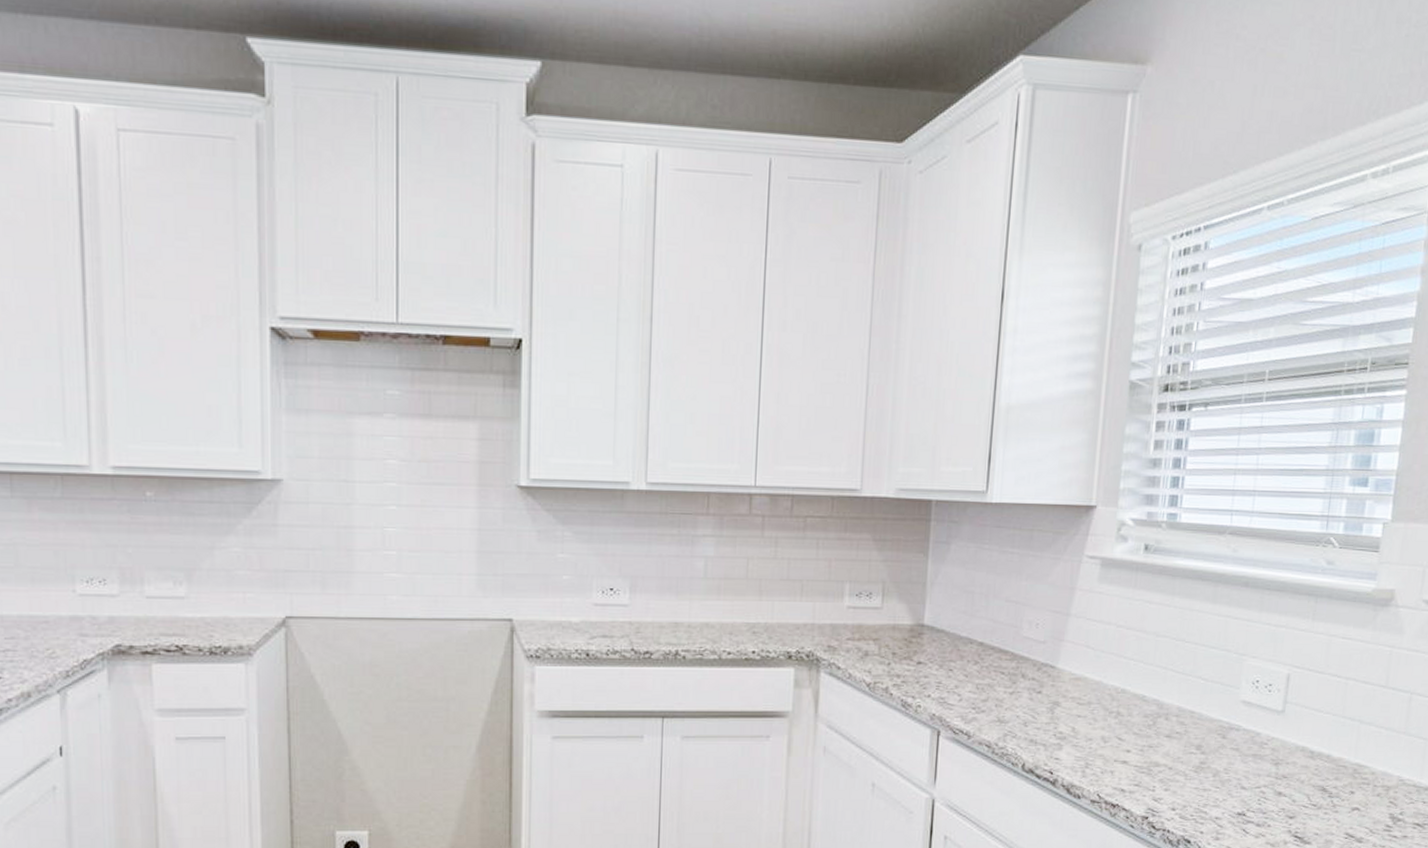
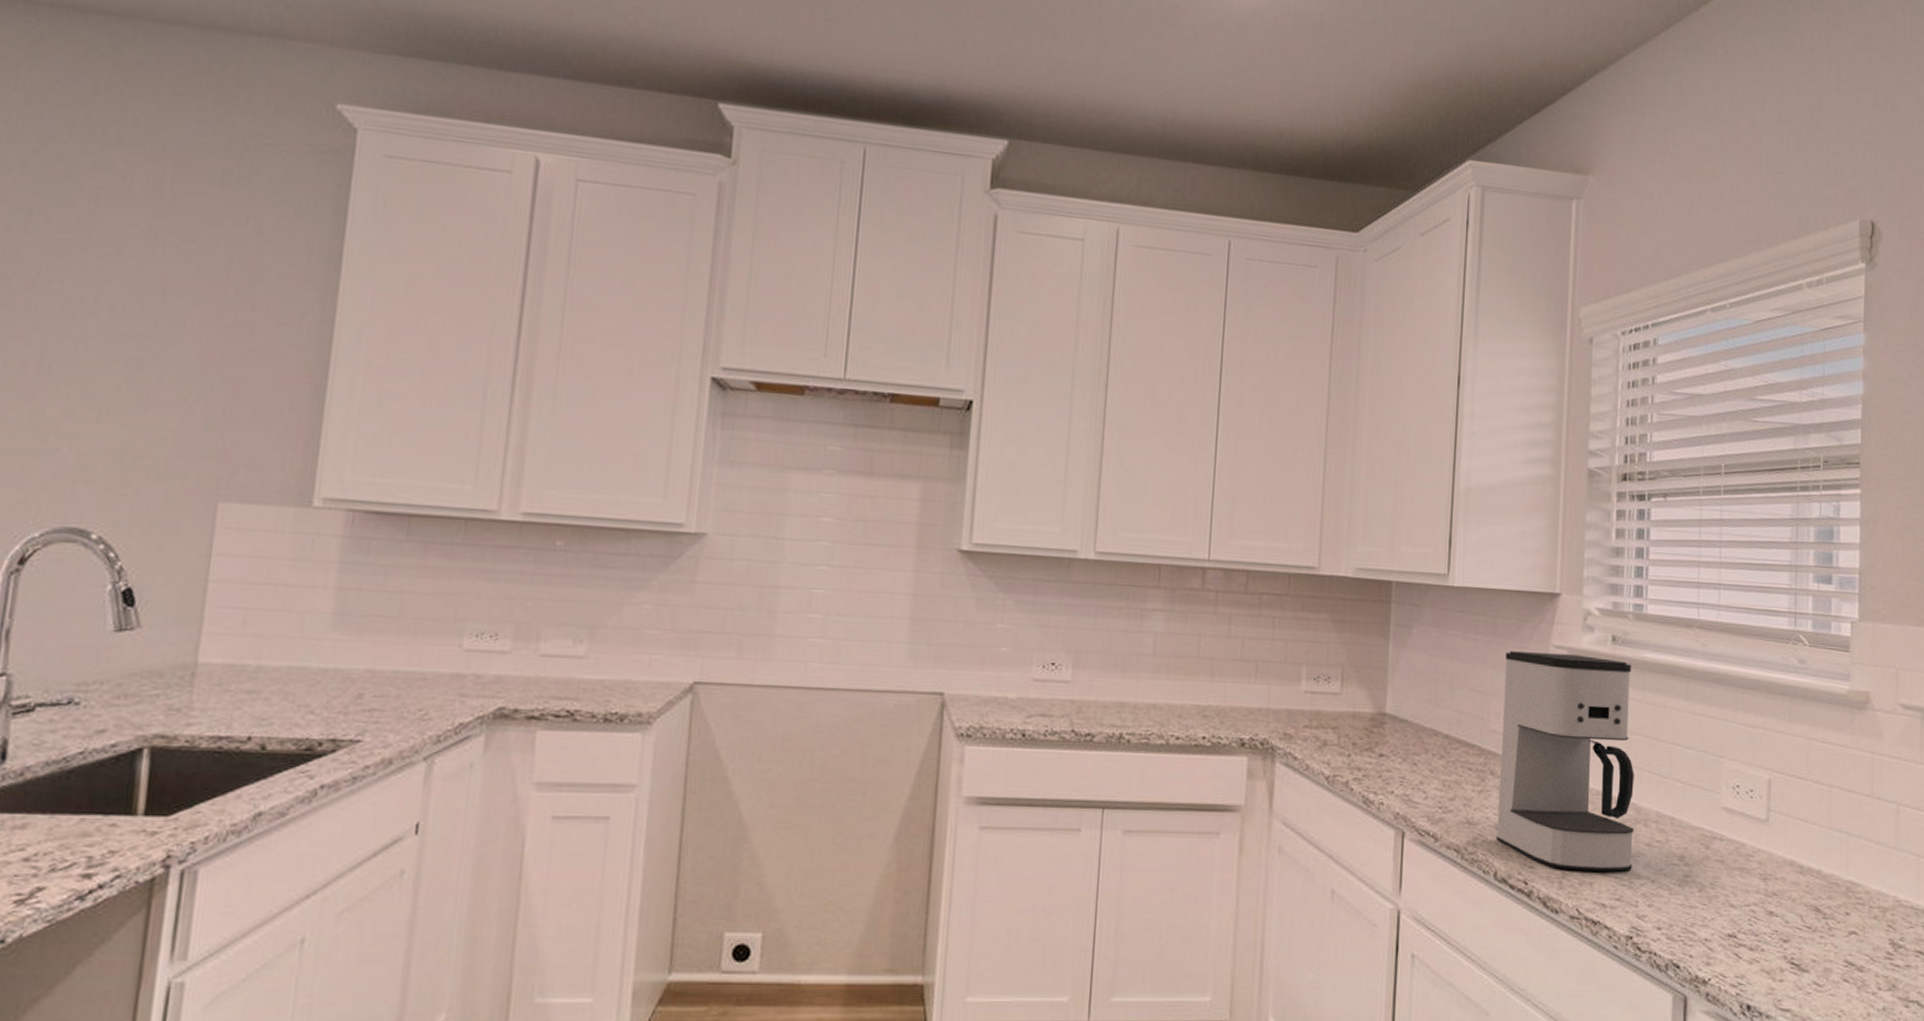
coffee maker: none [1025,563,1162,761] -> present [1497,651,1634,872]

